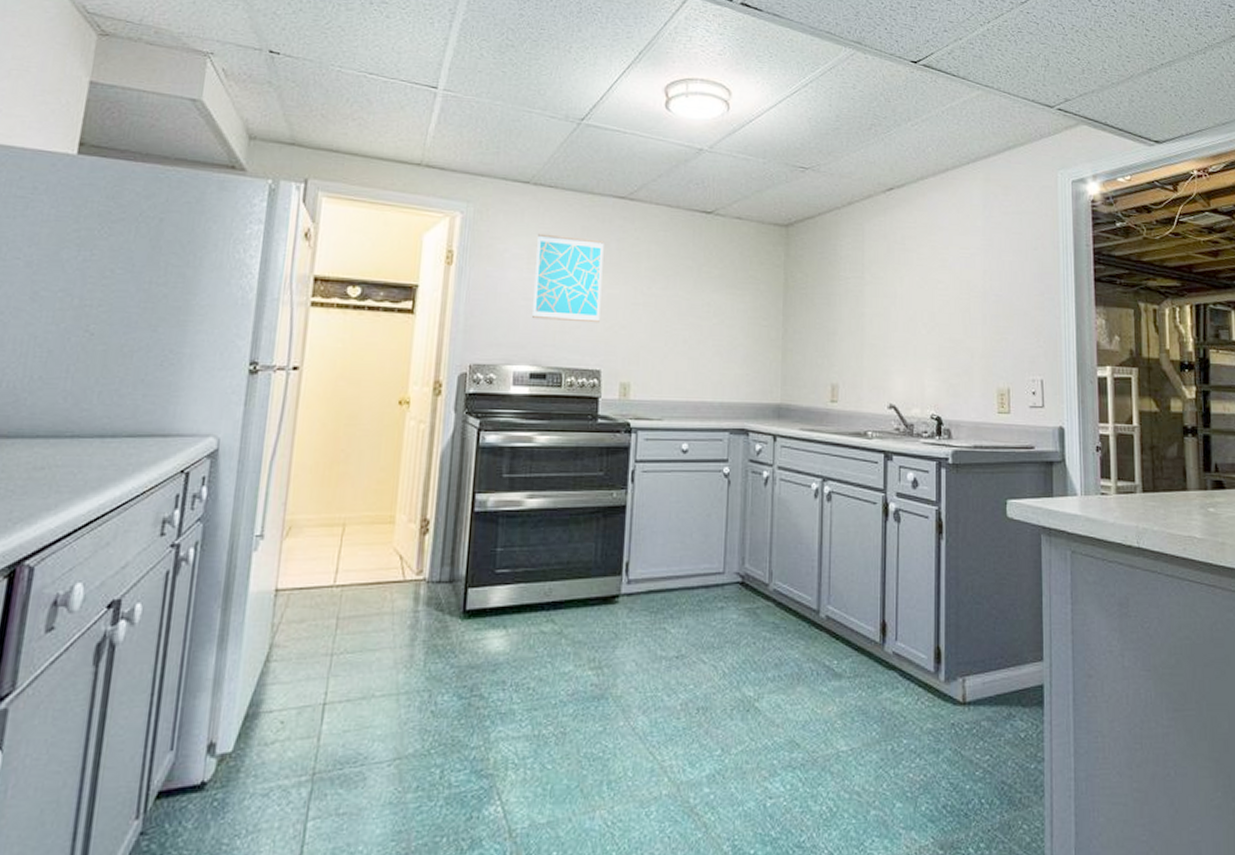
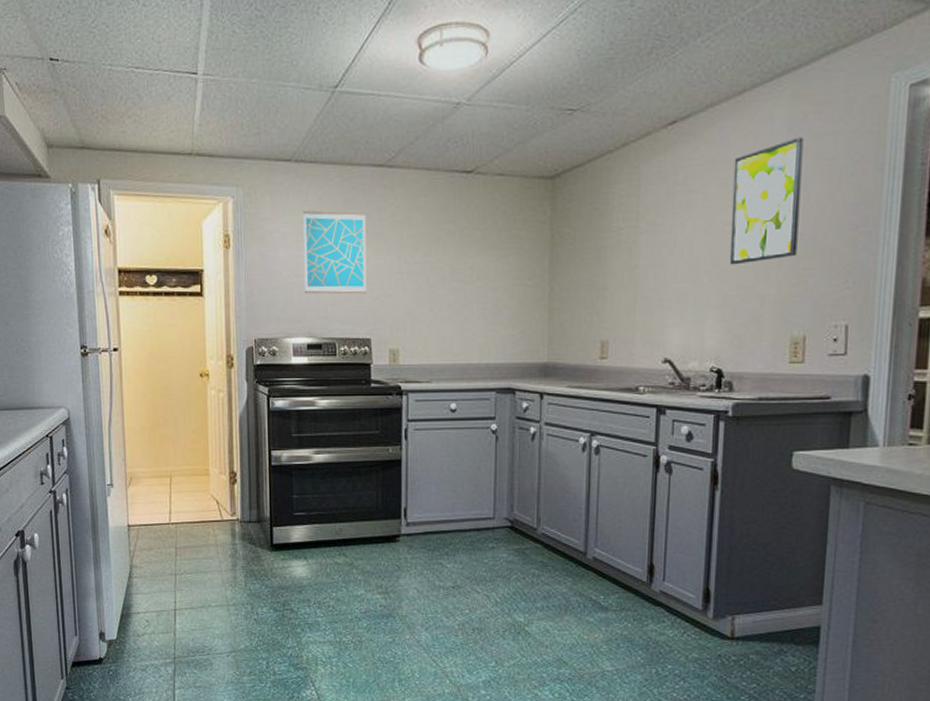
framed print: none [942,213,997,319] -> present [729,137,804,265]

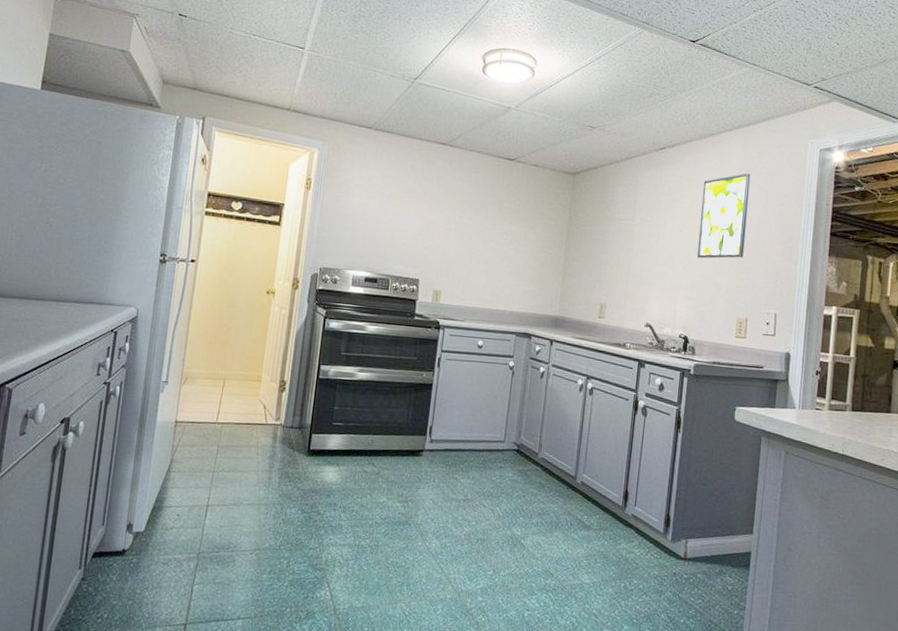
wall art: present [303,210,367,294] -> none [369,169,427,243]

